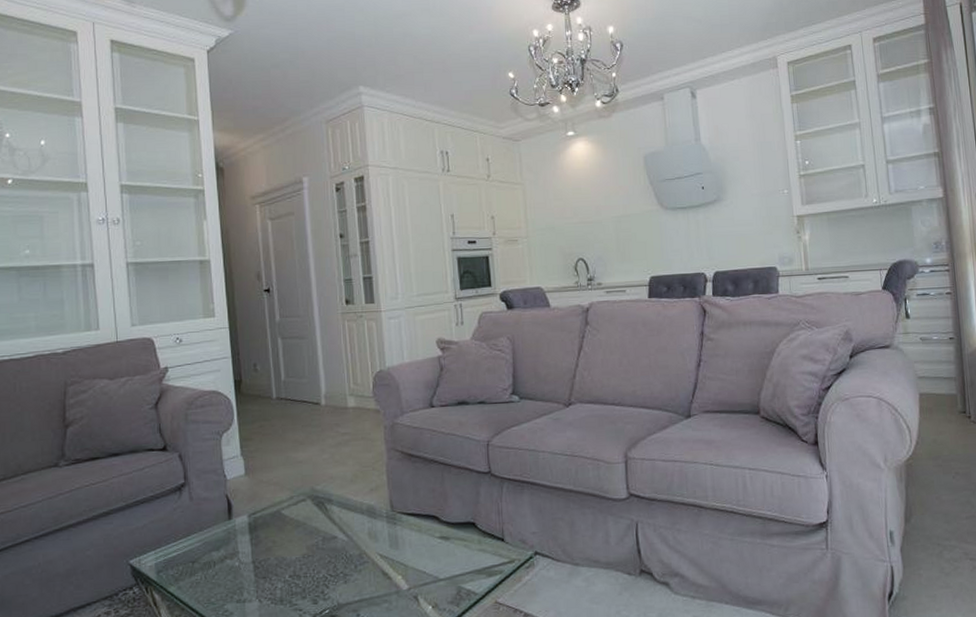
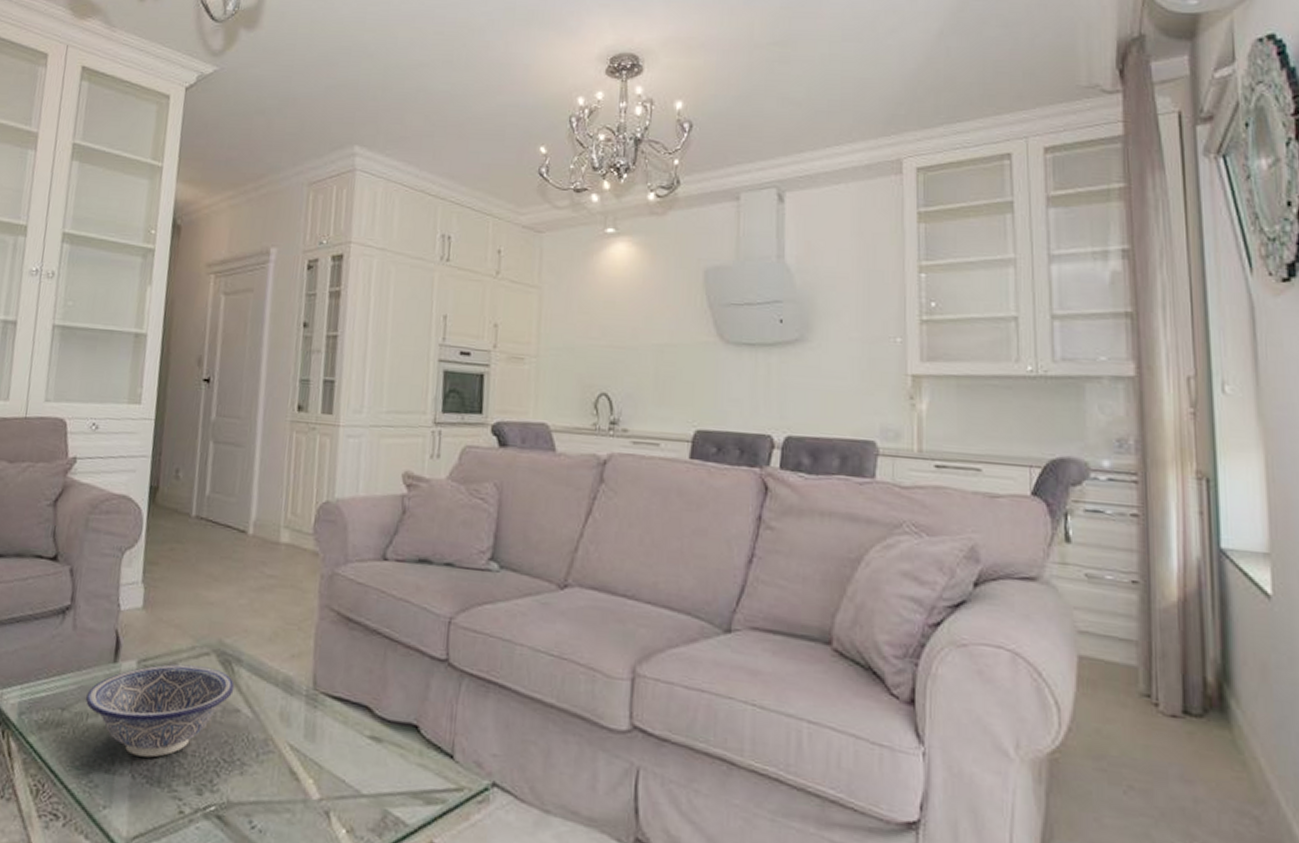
decorative bowl: none [210,510,330,585] -> present [85,664,235,758]

